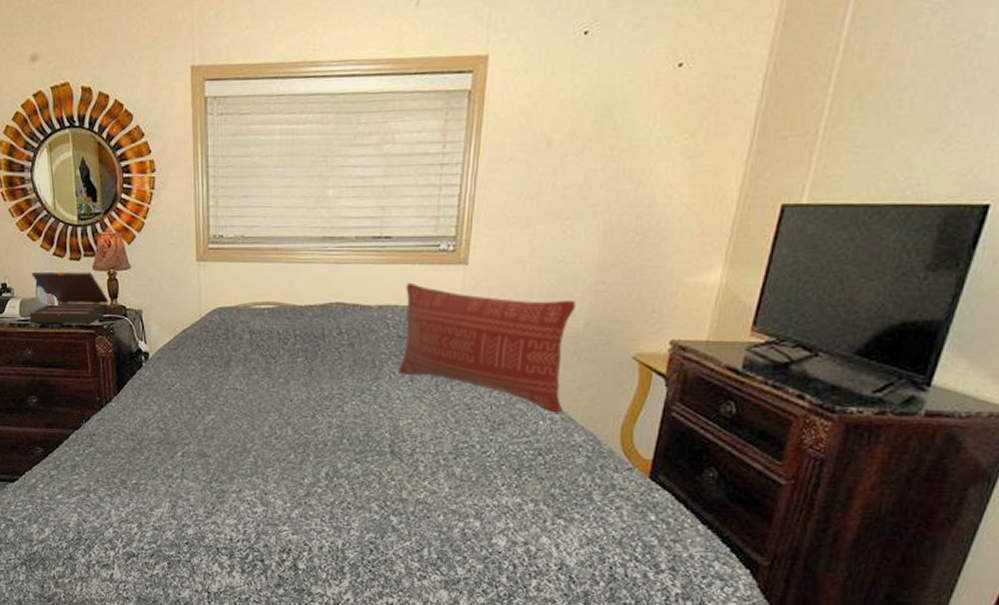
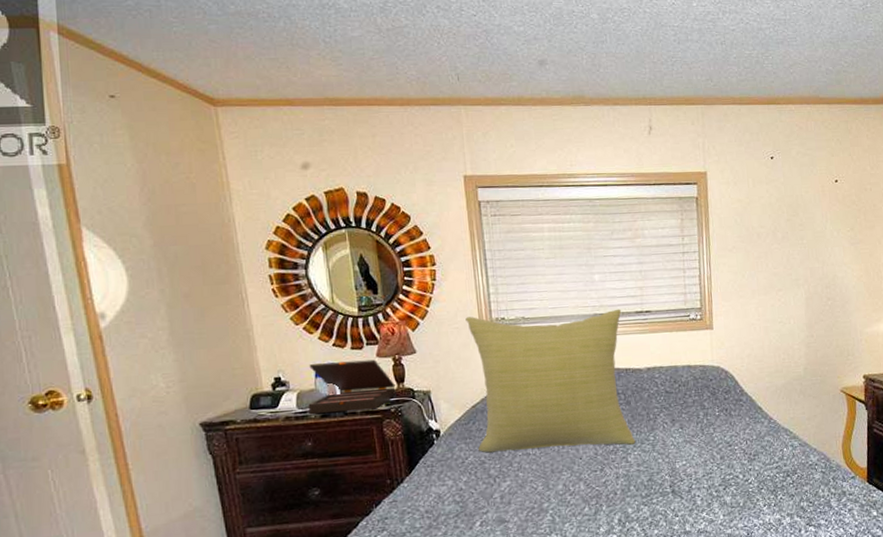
pillow: none [182,232,356,393] -> present [465,309,636,453]
pillow: present [399,282,577,413] -> none [667,347,799,441]

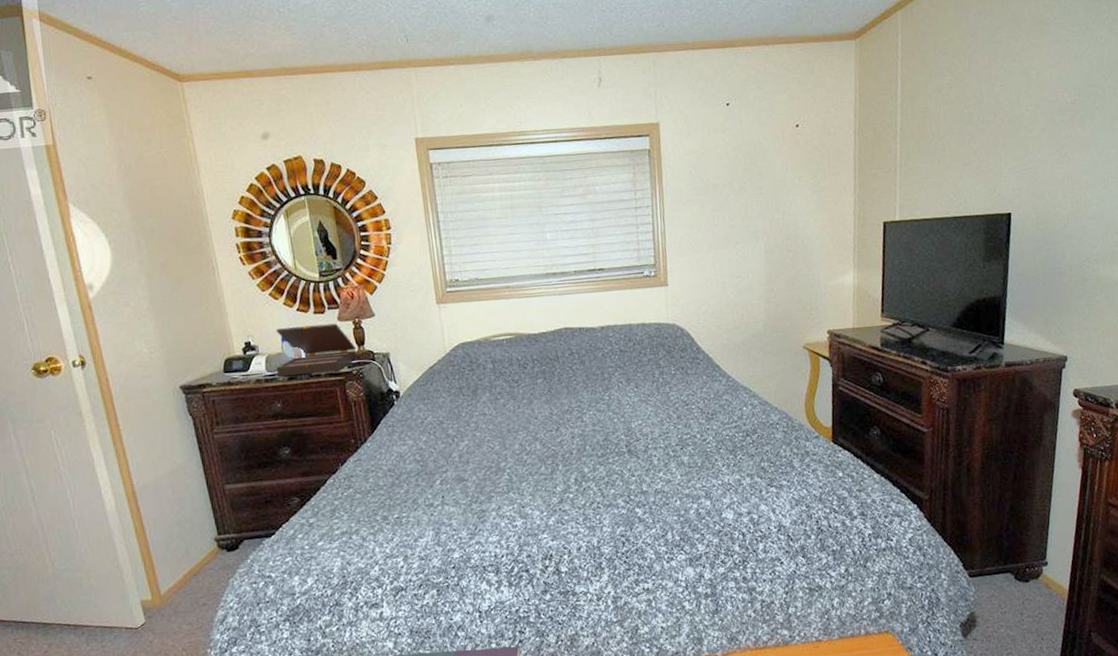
pillow: present [465,309,636,453] -> none [421,267,591,413]

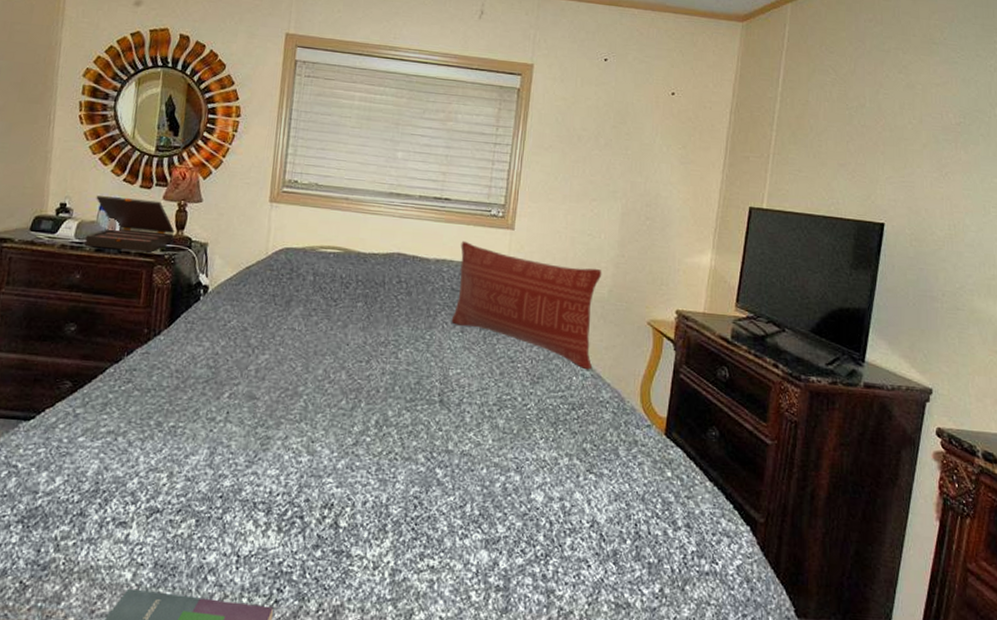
pillow: none [621,305,759,399] -> present [451,240,602,370]

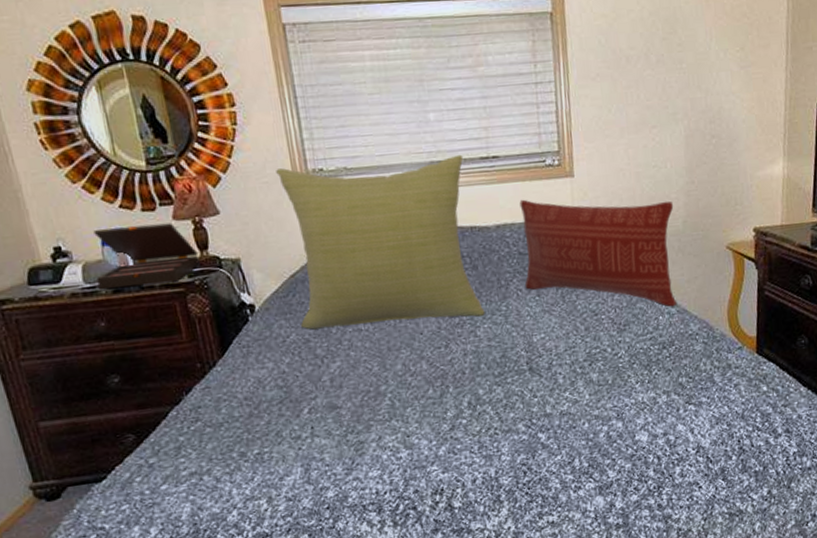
pillow: none [243,174,420,340] -> present [276,154,485,330]

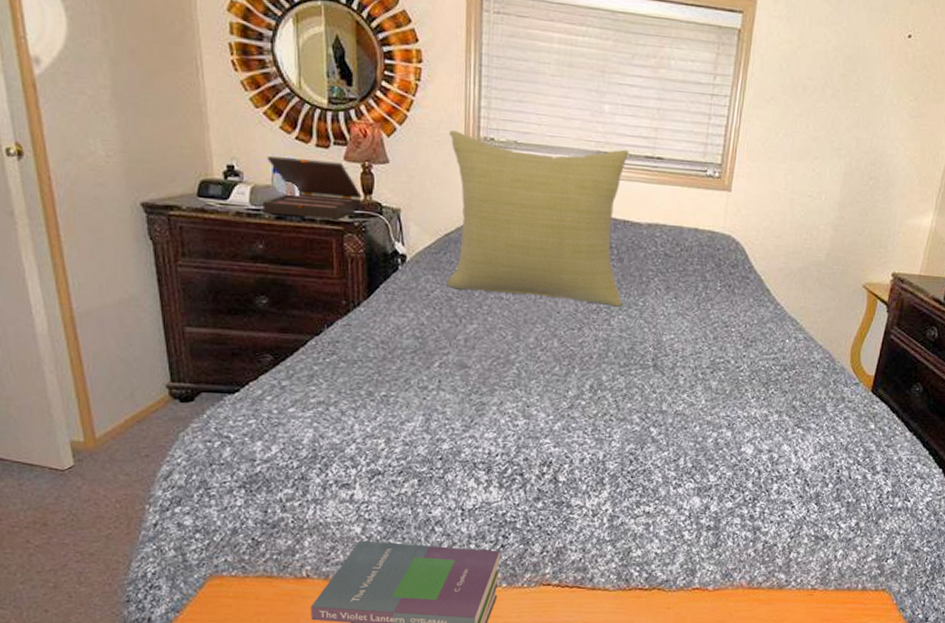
pillow: present [519,199,678,307] -> none [664,203,821,333]

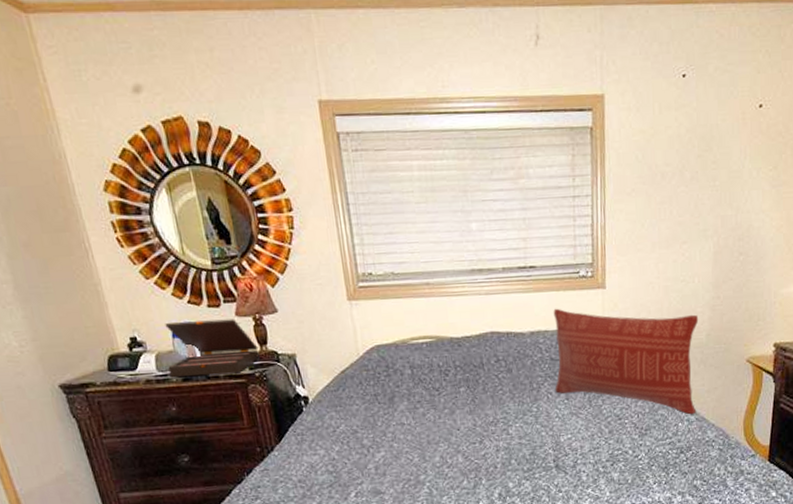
pillow: present [447,130,630,307] -> none [329,263,517,422]
pillow: none [664,203,821,333] -> present [553,308,699,415]

